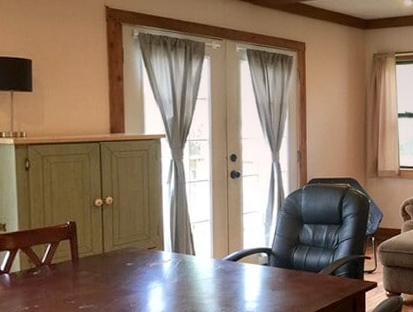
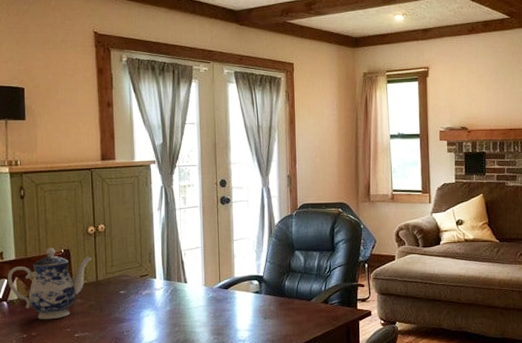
teapot: none [9,219,99,292] -> present [7,247,93,320]

